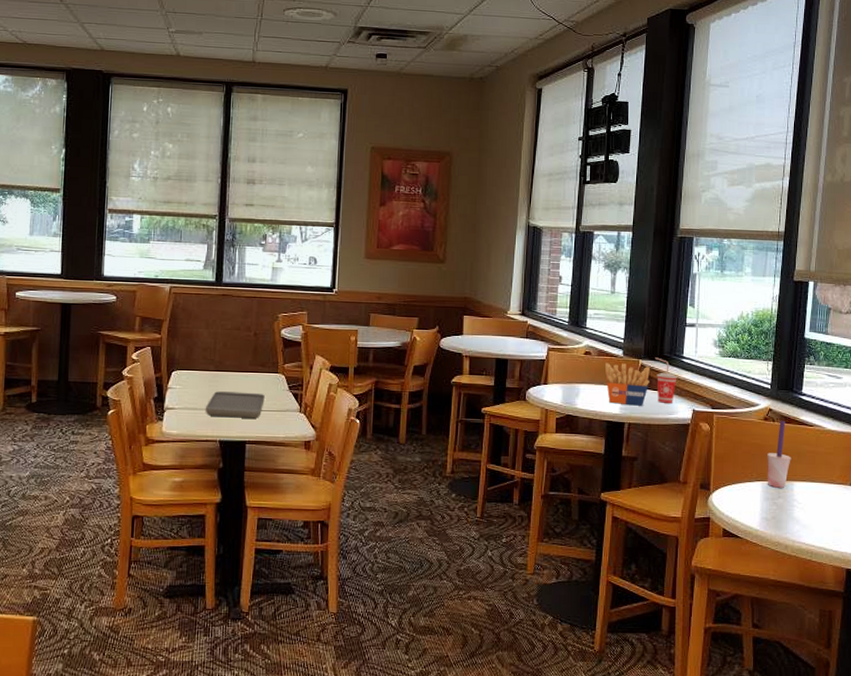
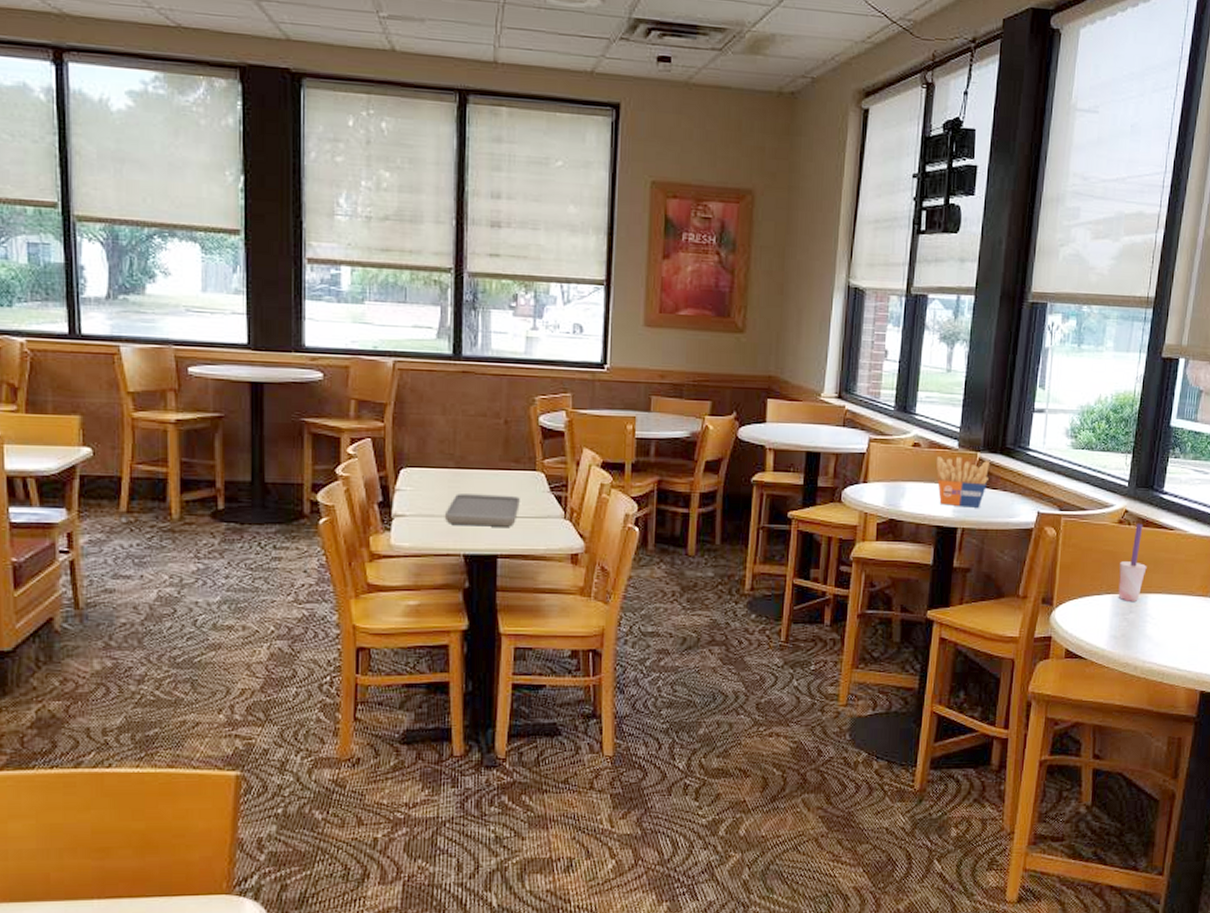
beverage cup: present [655,357,677,403] -> none [995,450,1021,504]

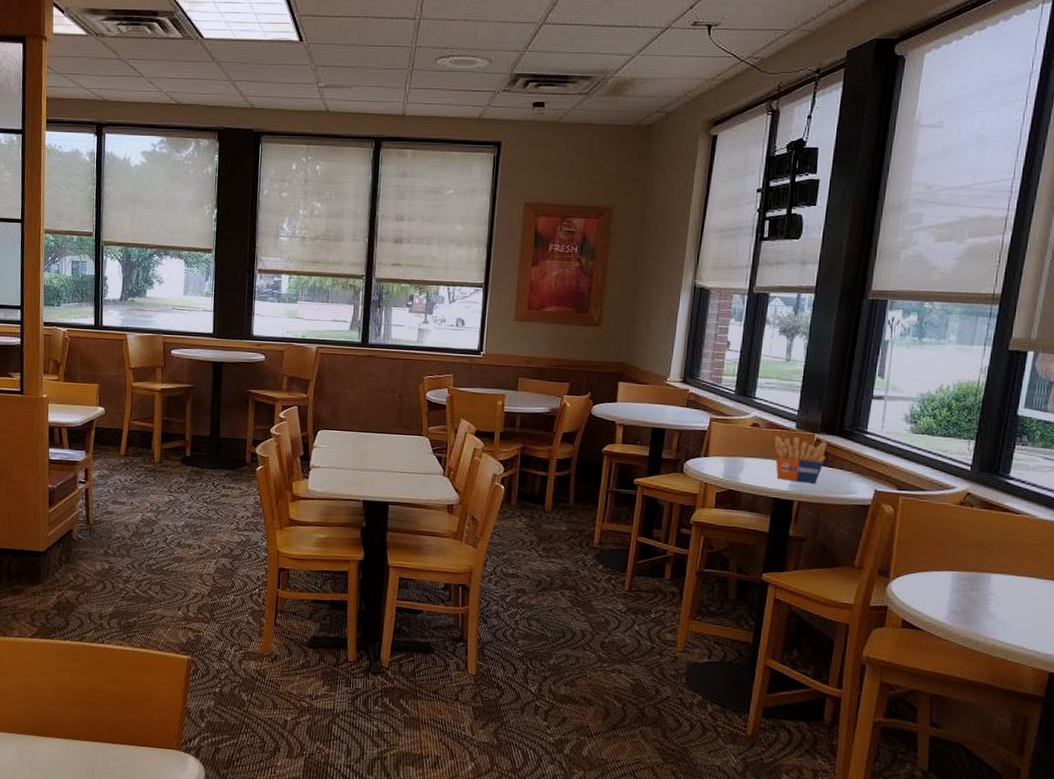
tray: present [445,494,520,527] -> none [350,452,409,480]
beverage cup: present [1118,523,1147,603] -> none [959,505,991,581]

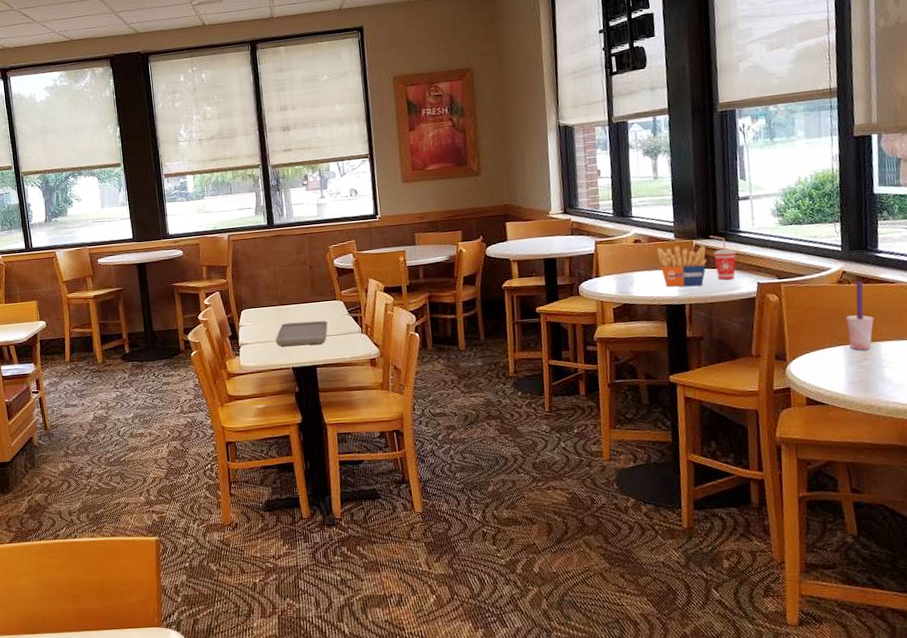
tray: none [350,452,409,480] -> present [276,320,328,347]
beverage cup: none [833,432,859,482] -> present [709,235,736,280]
beverage cup: none [959,505,991,581] -> present [846,280,874,351]

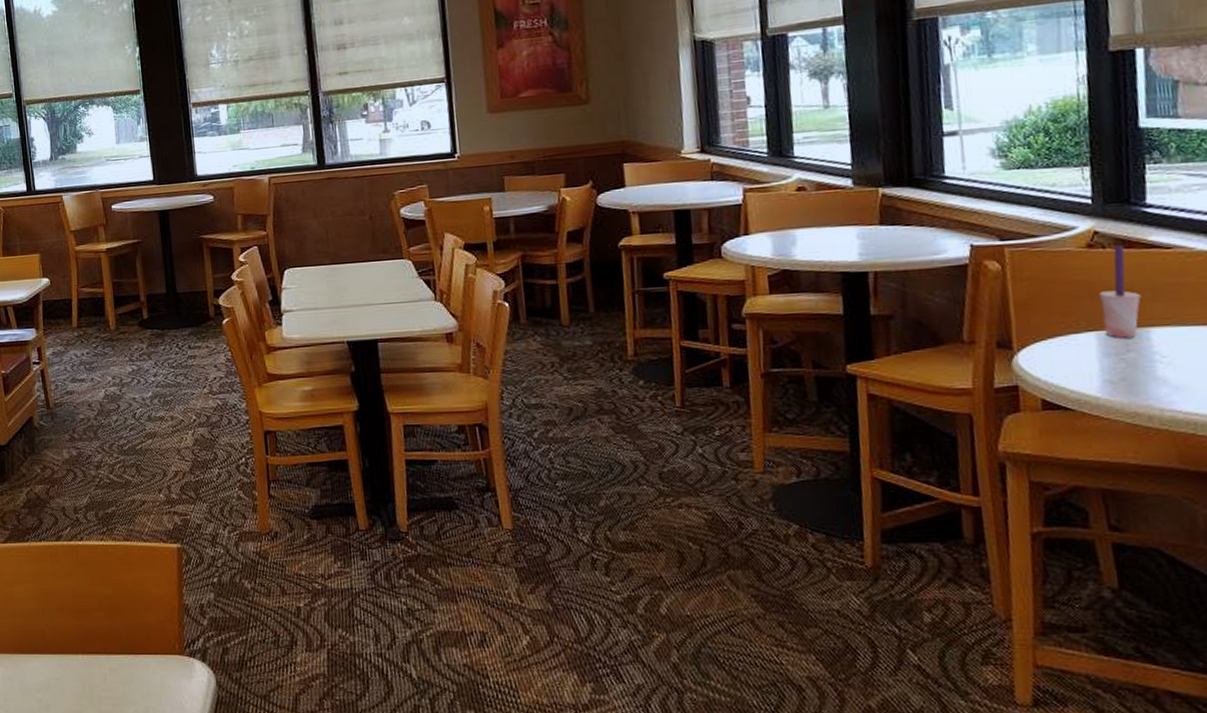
tray: present [276,320,328,347] -> none [327,283,392,315]
french fries: present [657,246,707,287] -> none [829,195,898,249]
beverage cup: present [709,235,736,280] -> none [901,182,940,241]

